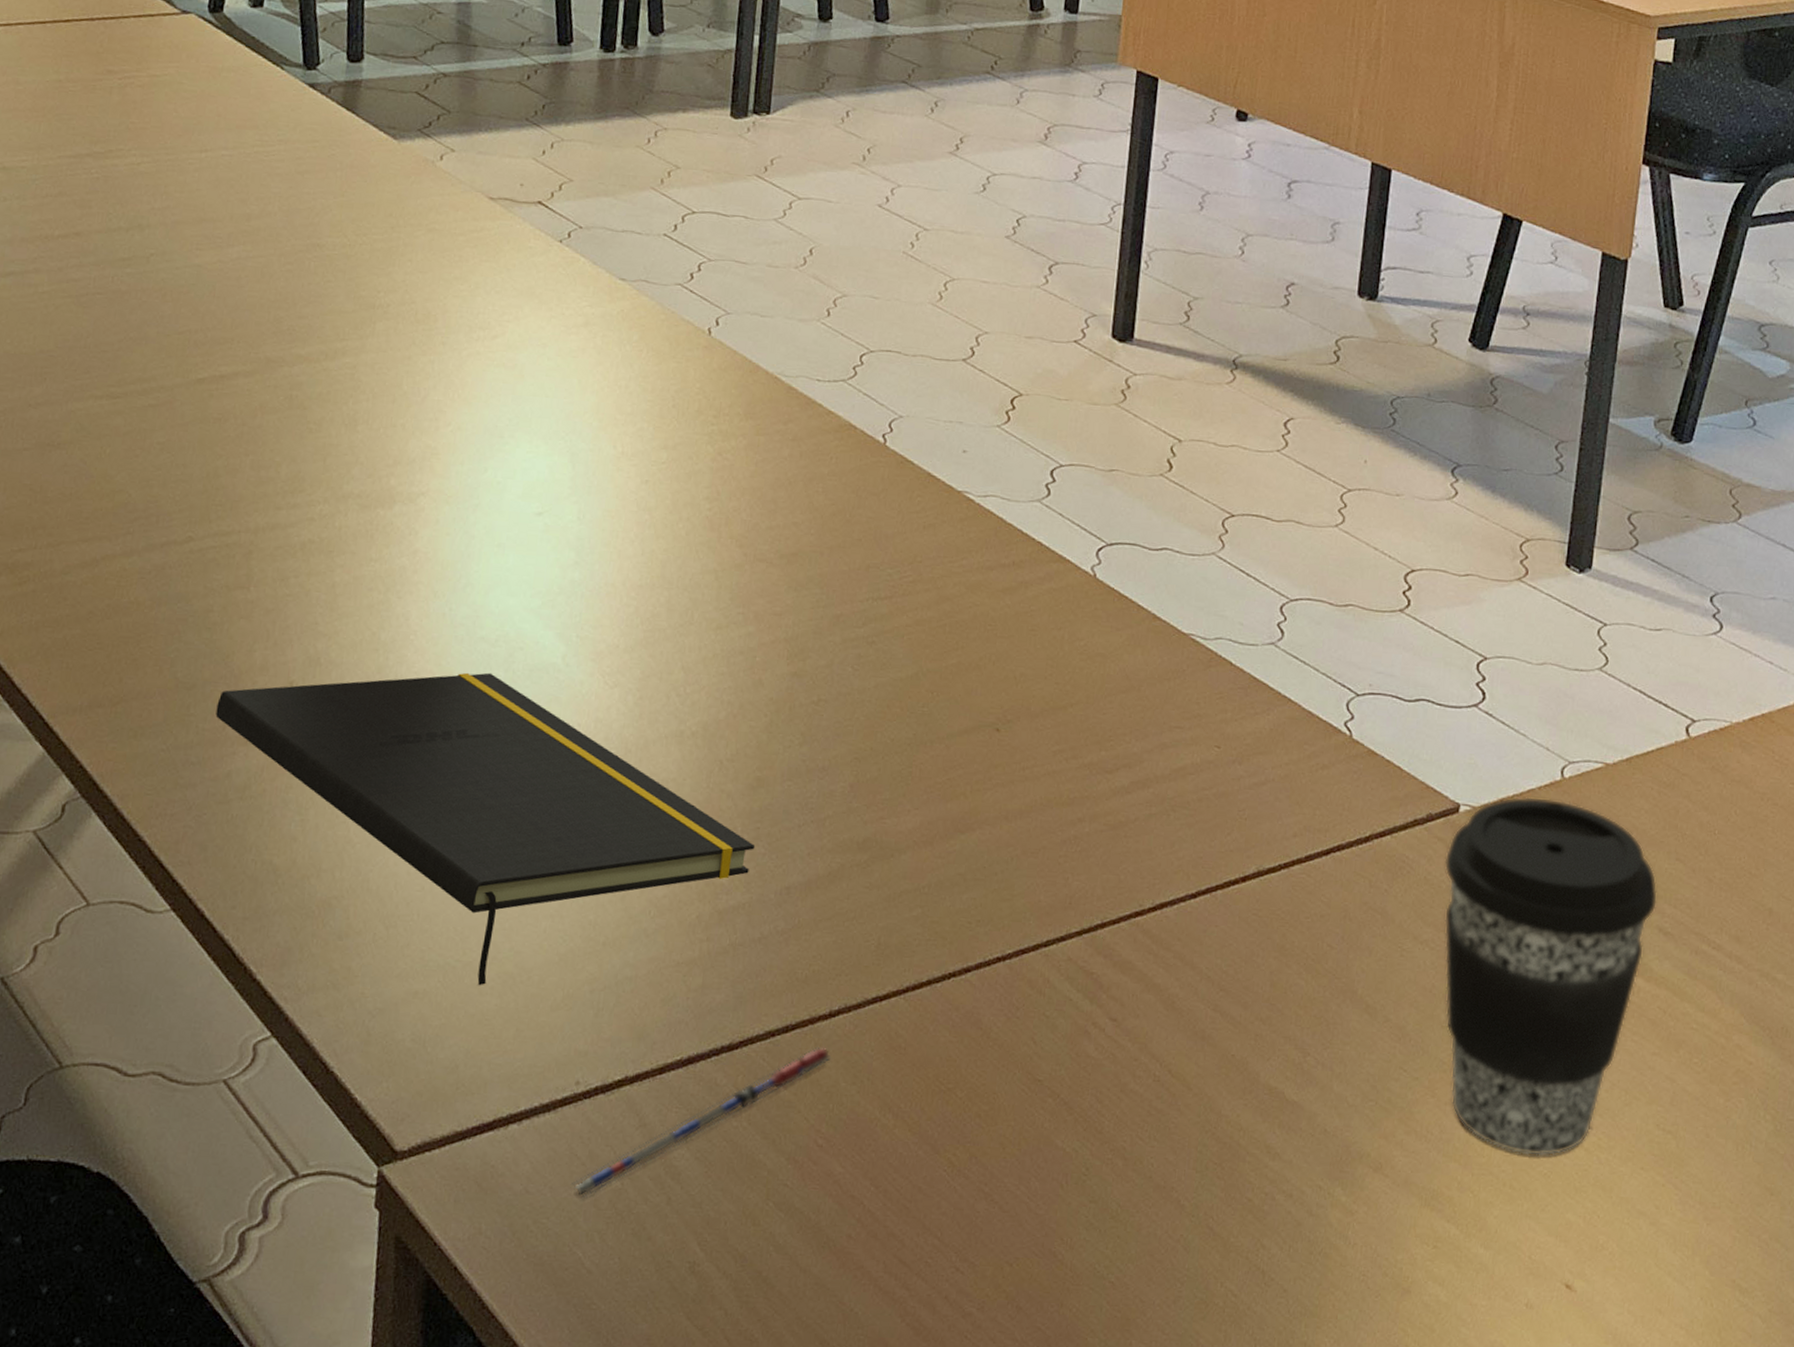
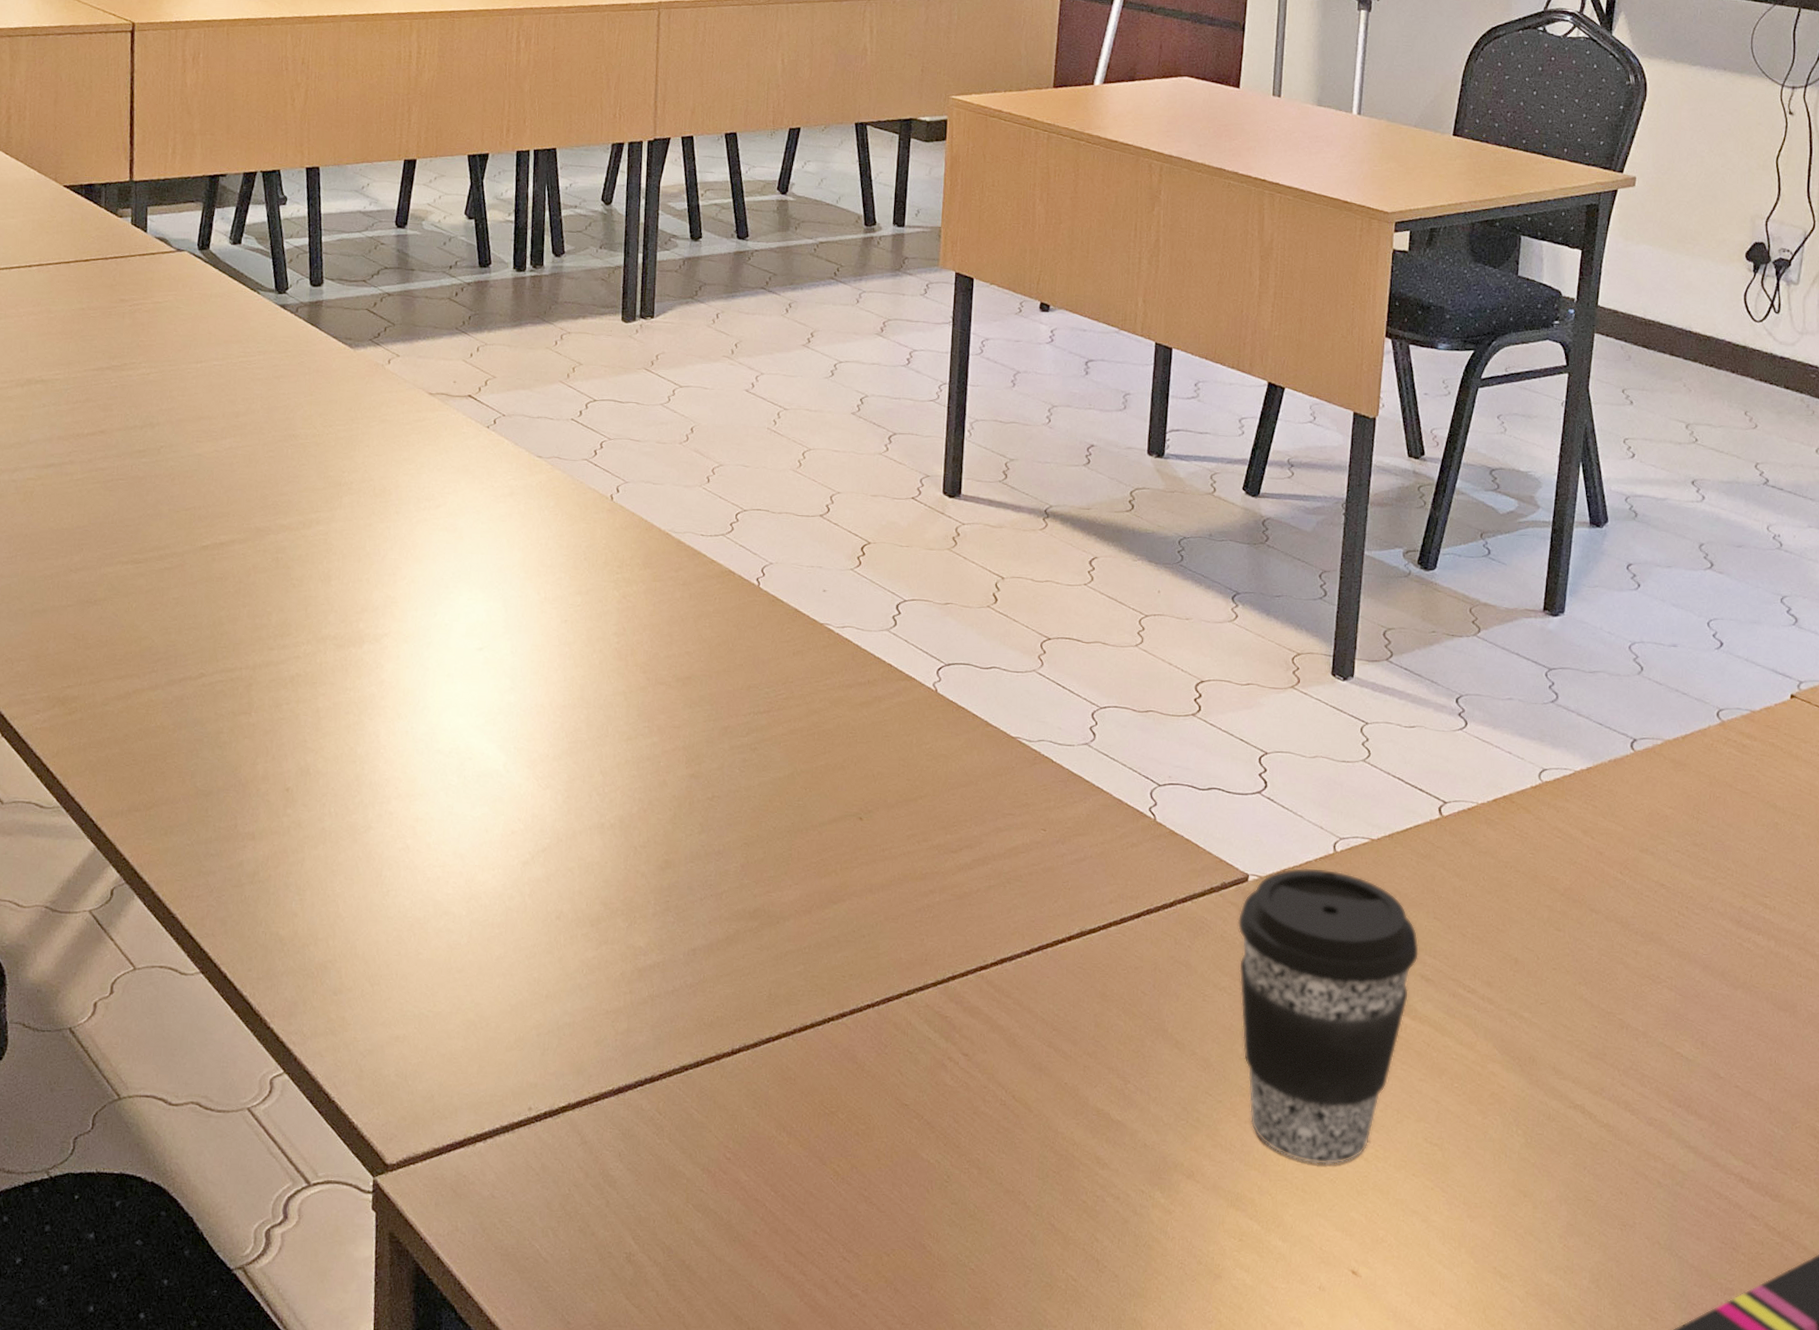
notepad: present [215,672,755,986] -> none [228,778,666,1031]
pen: present [570,1046,832,1200] -> none [527,1078,735,1203]

